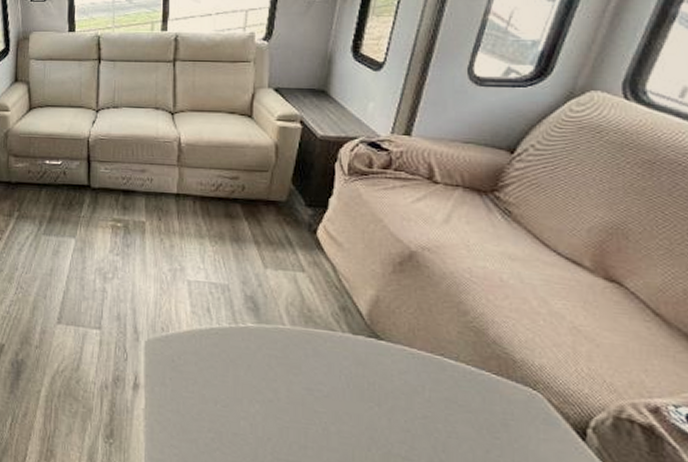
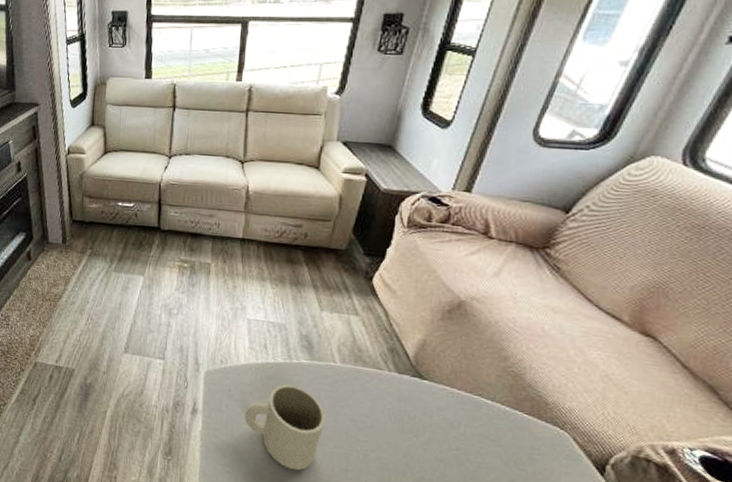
mug: none [190,351,279,450] -> present [244,384,326,471]

